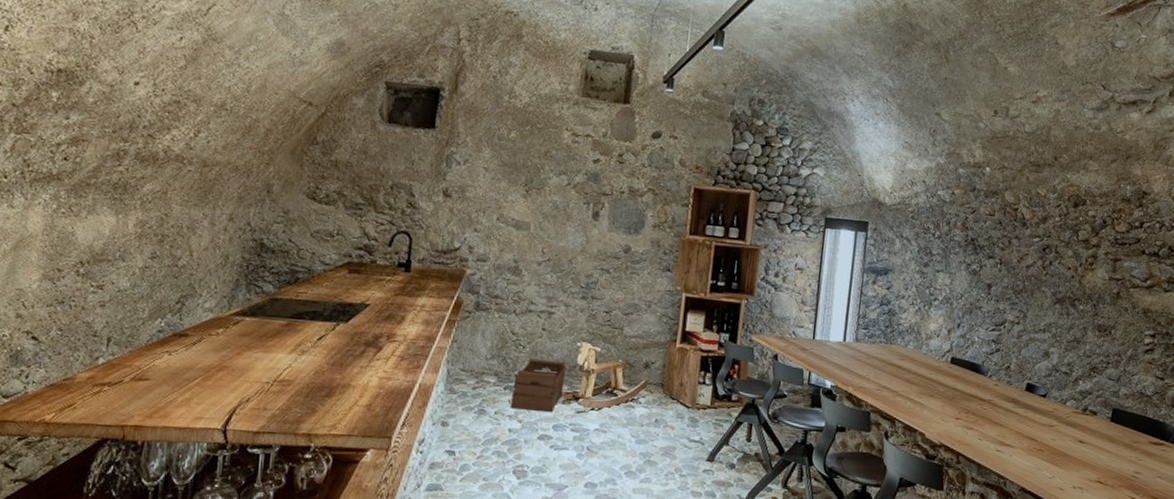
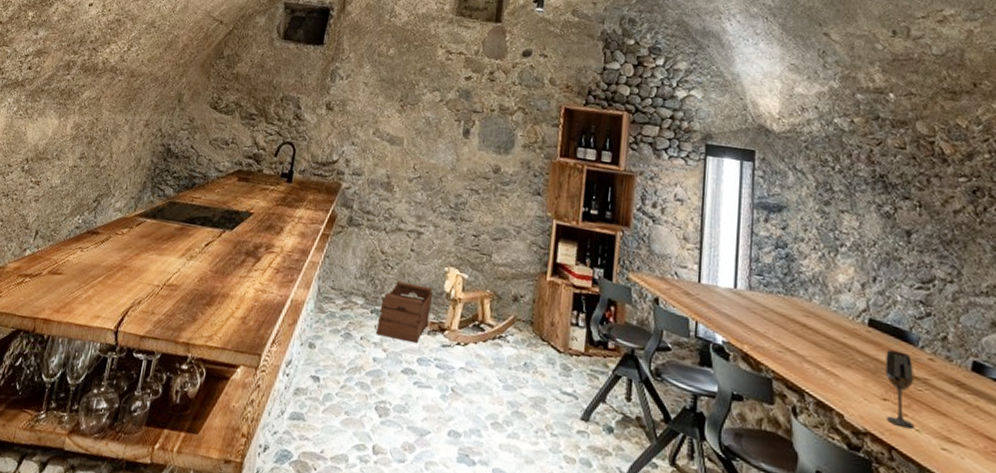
wine glass: none [958,380,982,439] -> present [884,349,915,429]

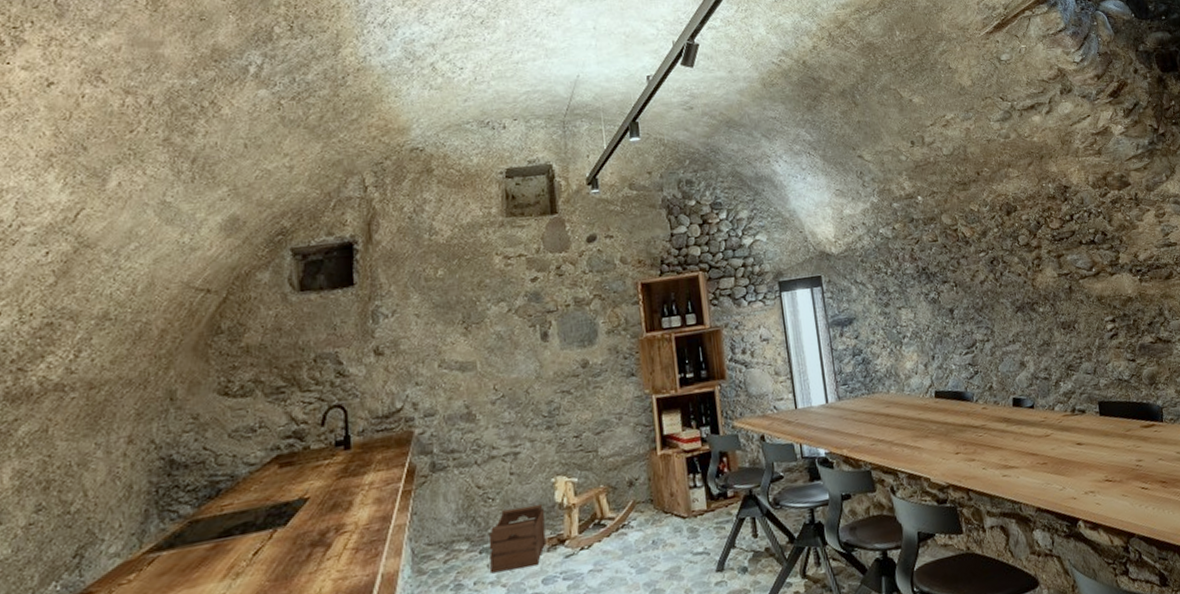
wine glass: present [884,349,915,429] -> none [951,409,981,471]

